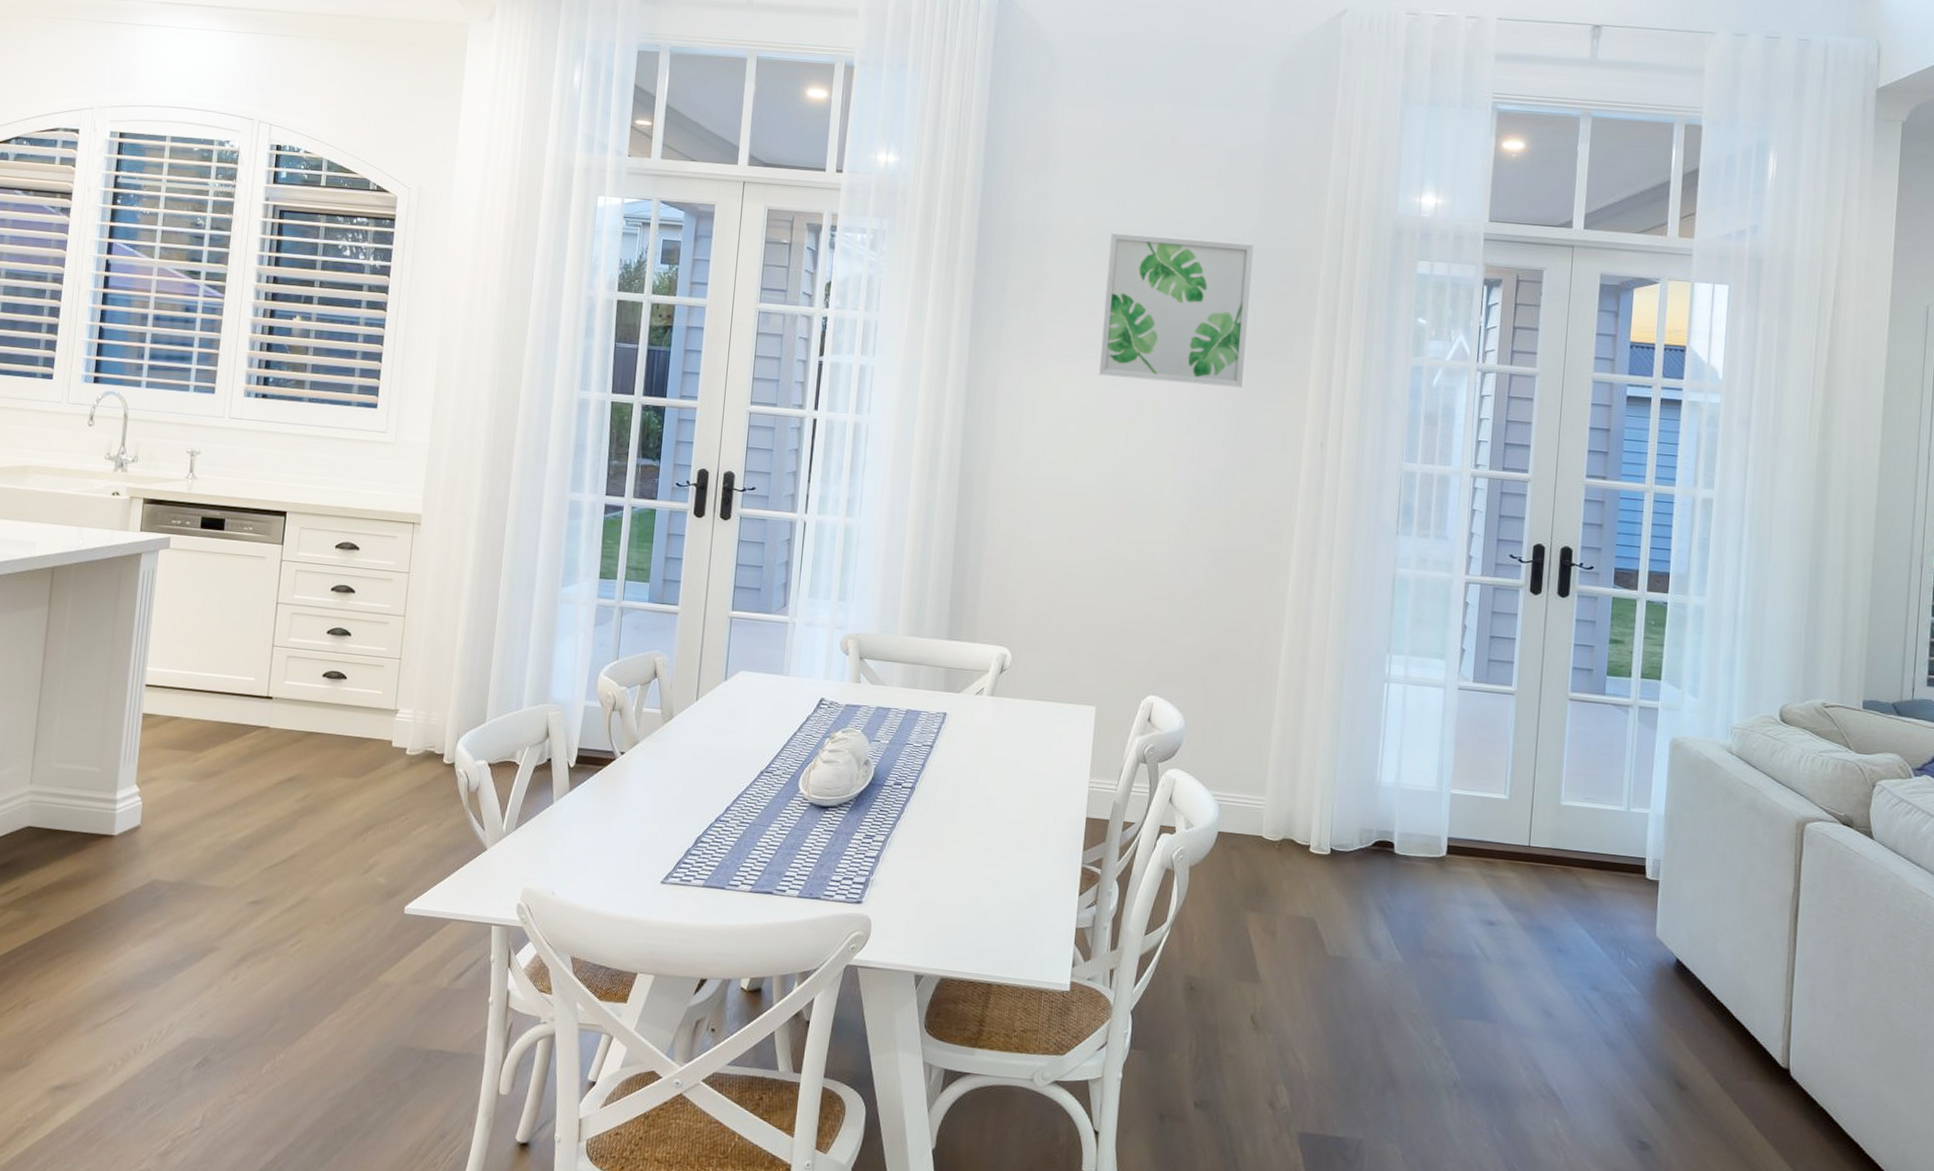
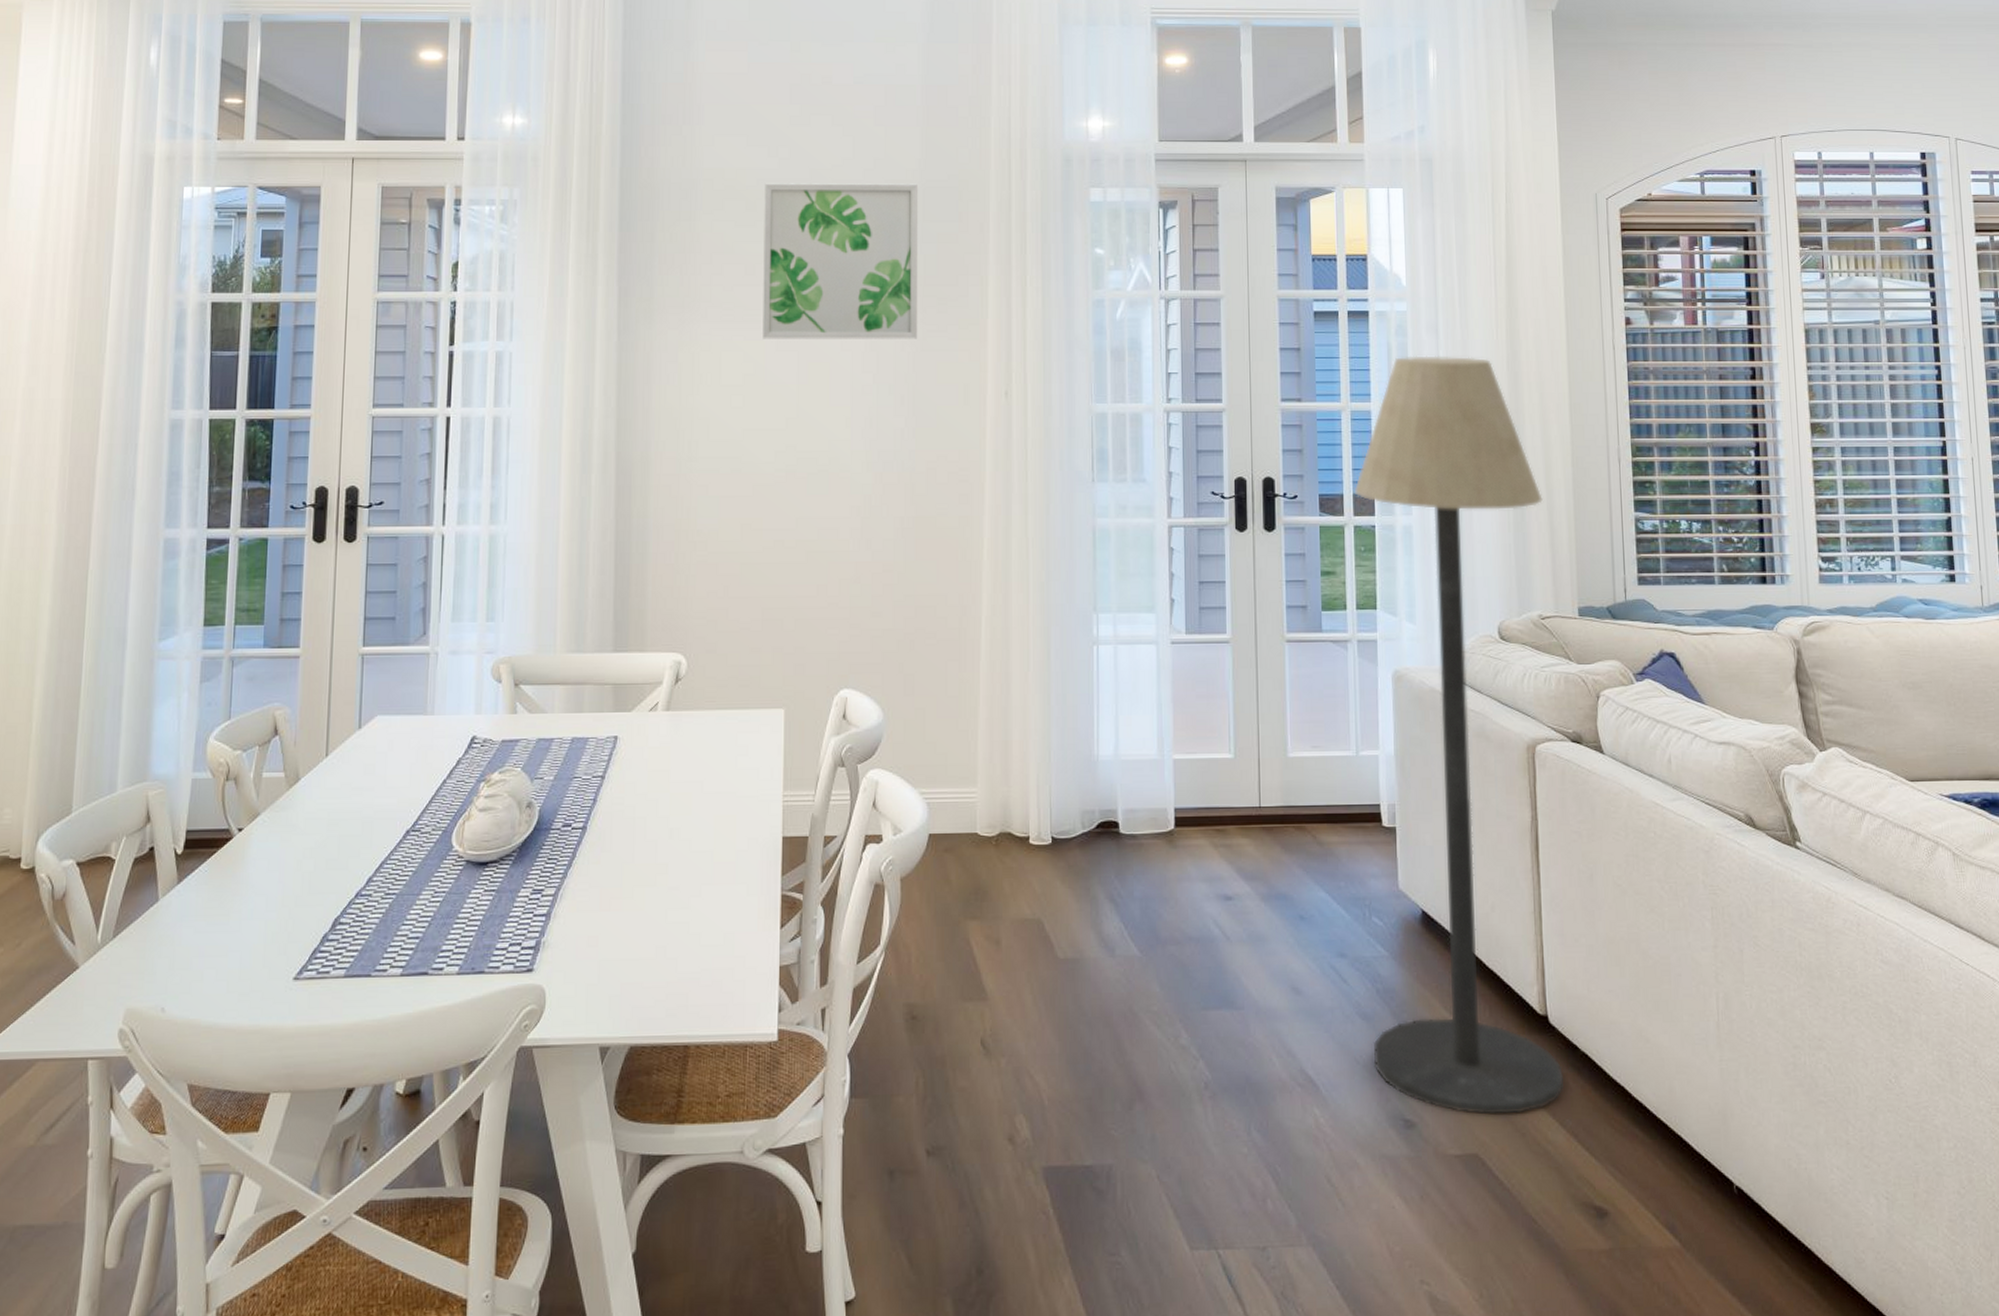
floor lamp: none [1615,446,1839,1153] -> present [1354,356,1564,1115]

